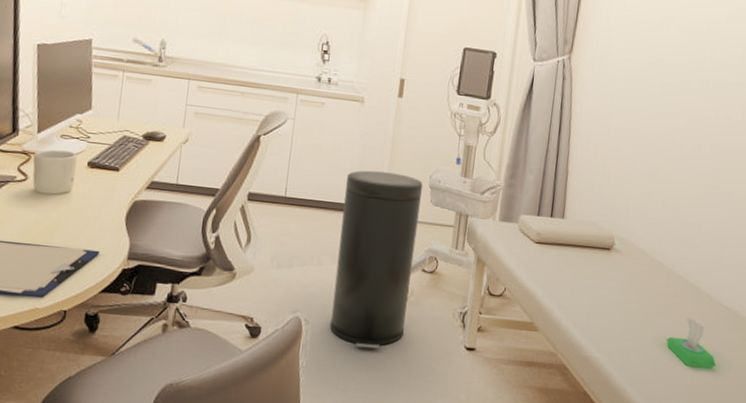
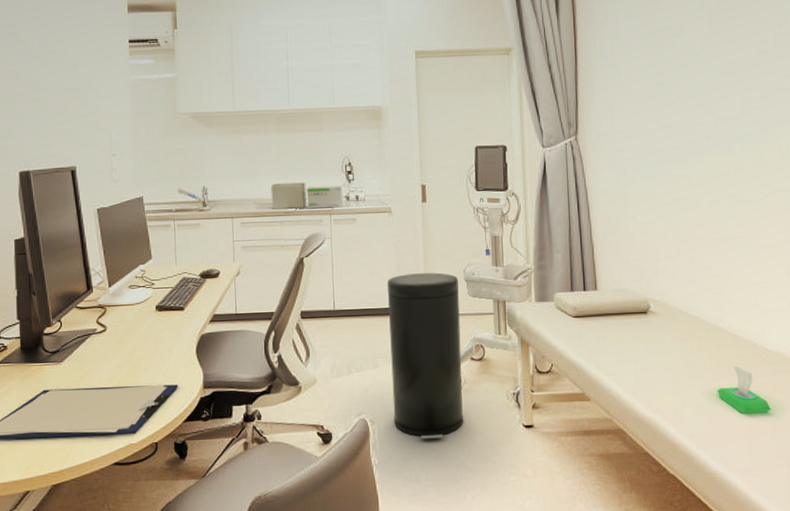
mug: present [32,149,78,195] -> none [108,299,147,341]
box: none [235,50,277,82] -> present [271,182,307,209]
medicine box: none [274,60,316,88] -> present [306,185,343,209]

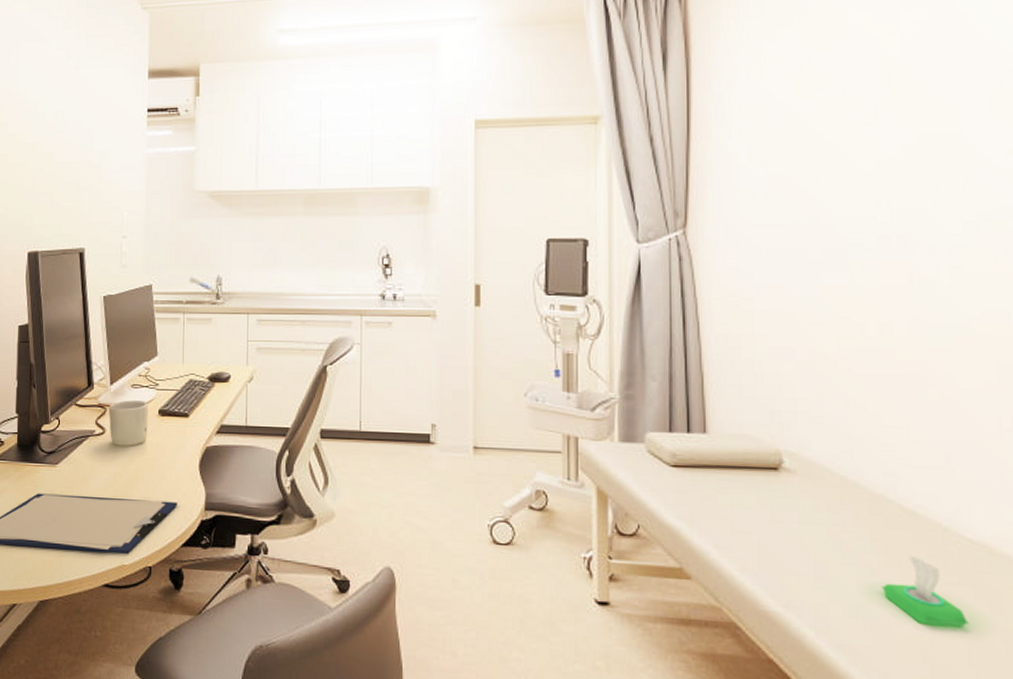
mug: none [108,299,147,341] -> present [108,400,148,446]
box: present [271,182,307,209] -> none [293,276,334,306]
medicine box: present [306,185,343,209] -> none [334,281,378,308]
pedal bin: present [387,272,464,439] -> none [426,394,518,604]

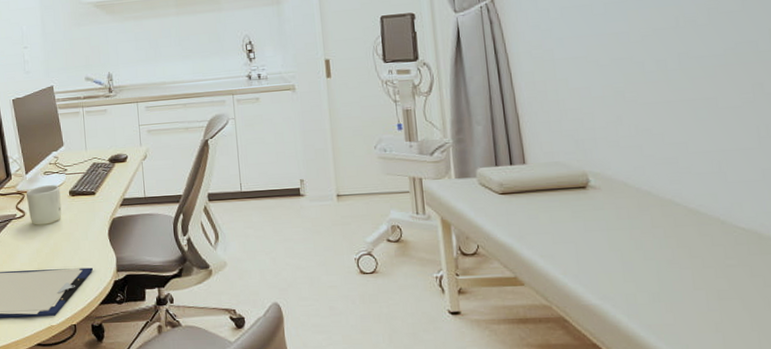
wet wipes pack: present [882,556,969,626] -> none [677,247,749,302]

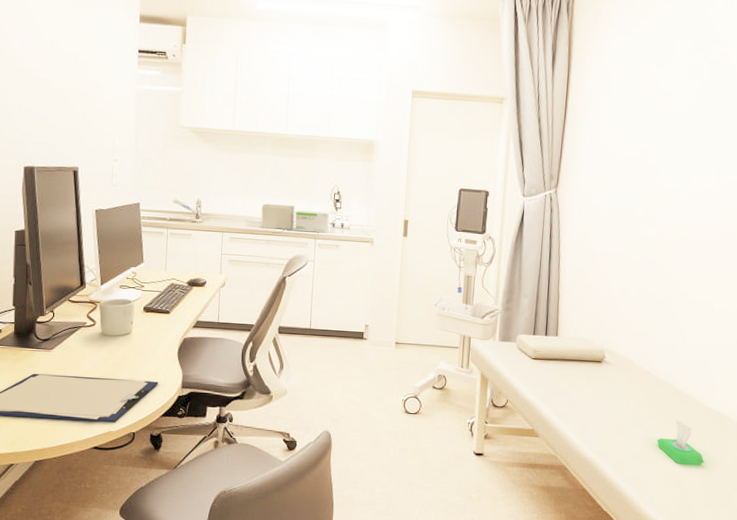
box: none [173,63,209,92] -> present [261,204,295,230]
medicine box: none [208,65,246,90] -> present [294,210,330,233]
wet wipes pack: none [677,247,749,302] -> present [656,420,705,465]

